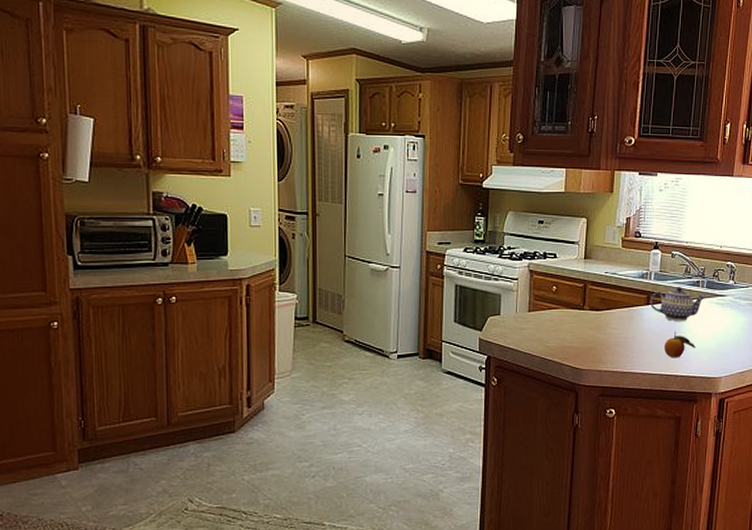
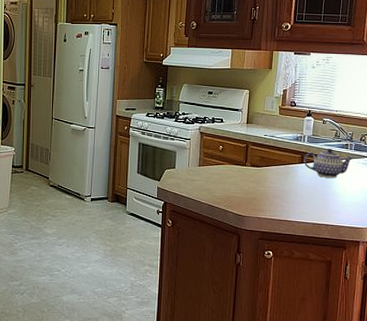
fruit: present [663,331,696,358] -> none [316,186,345,210]

